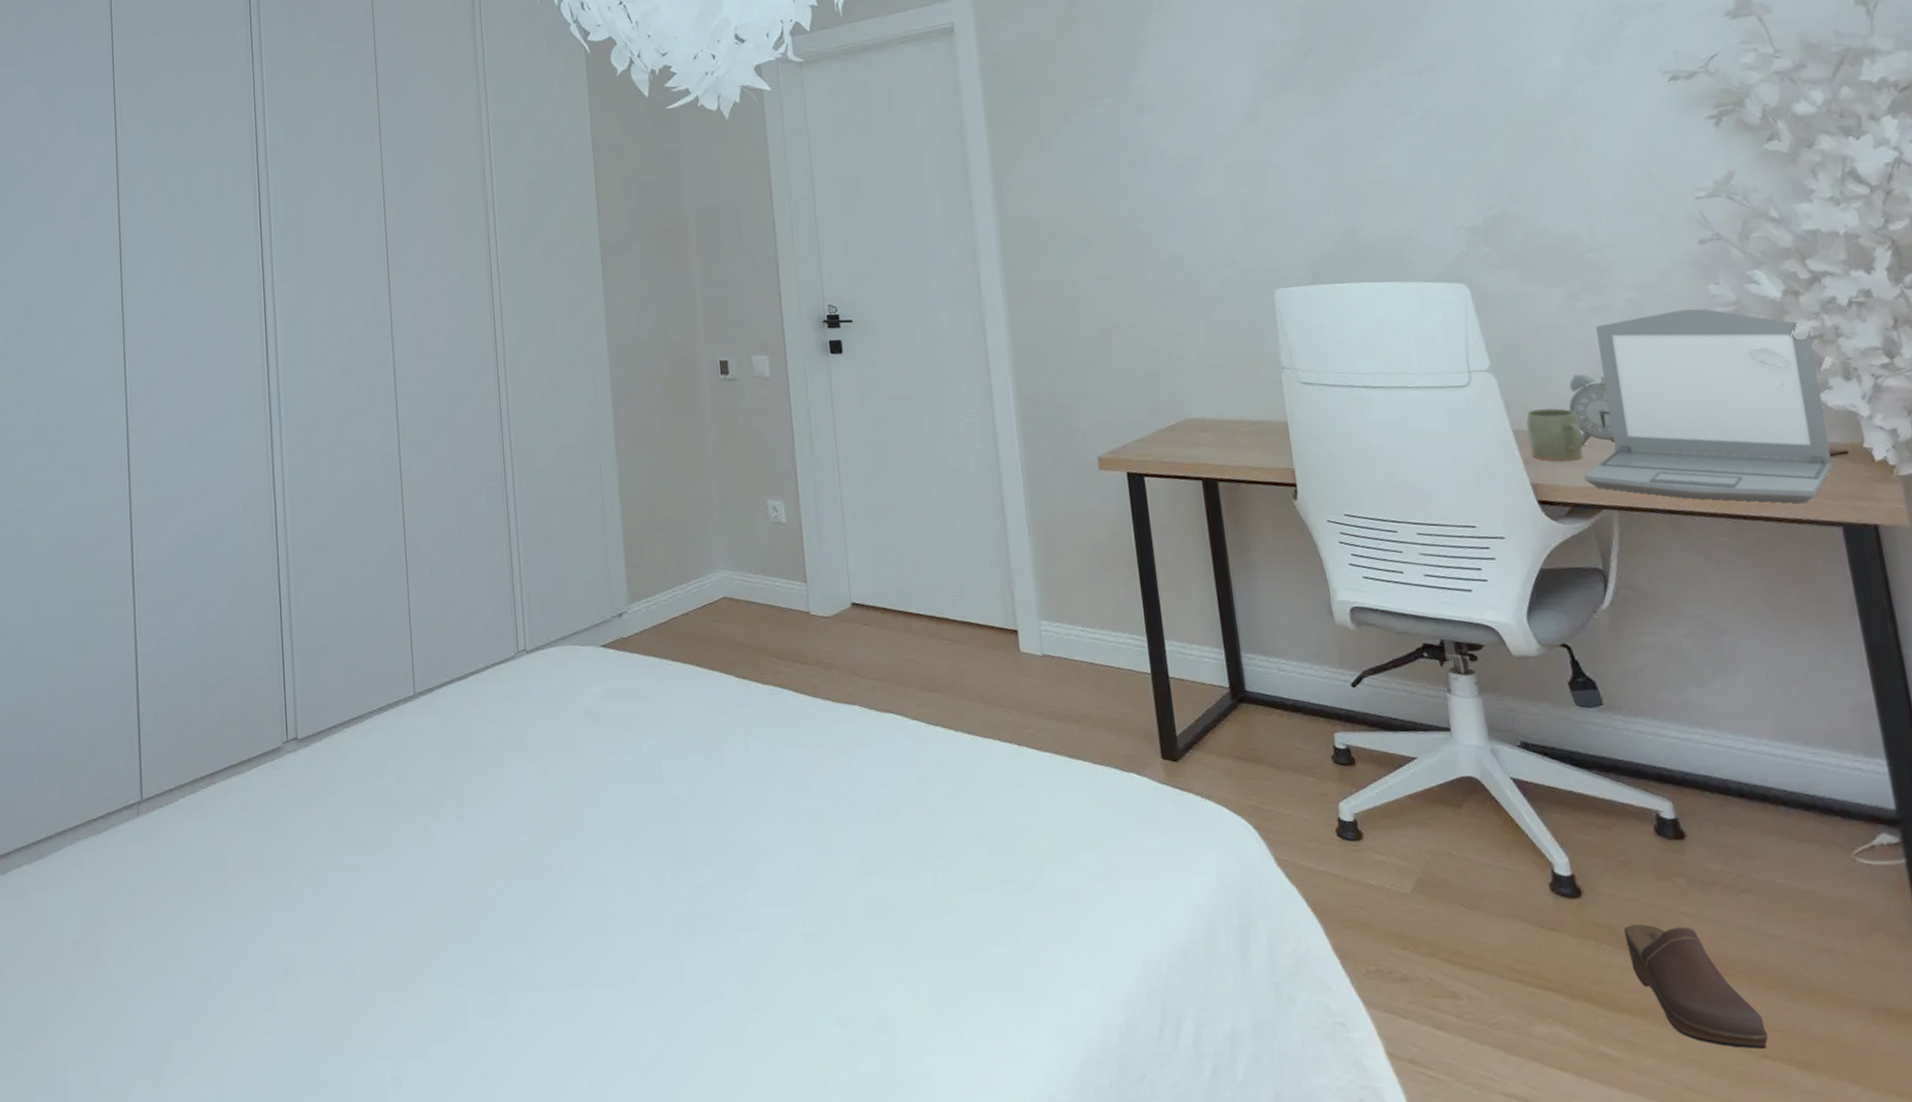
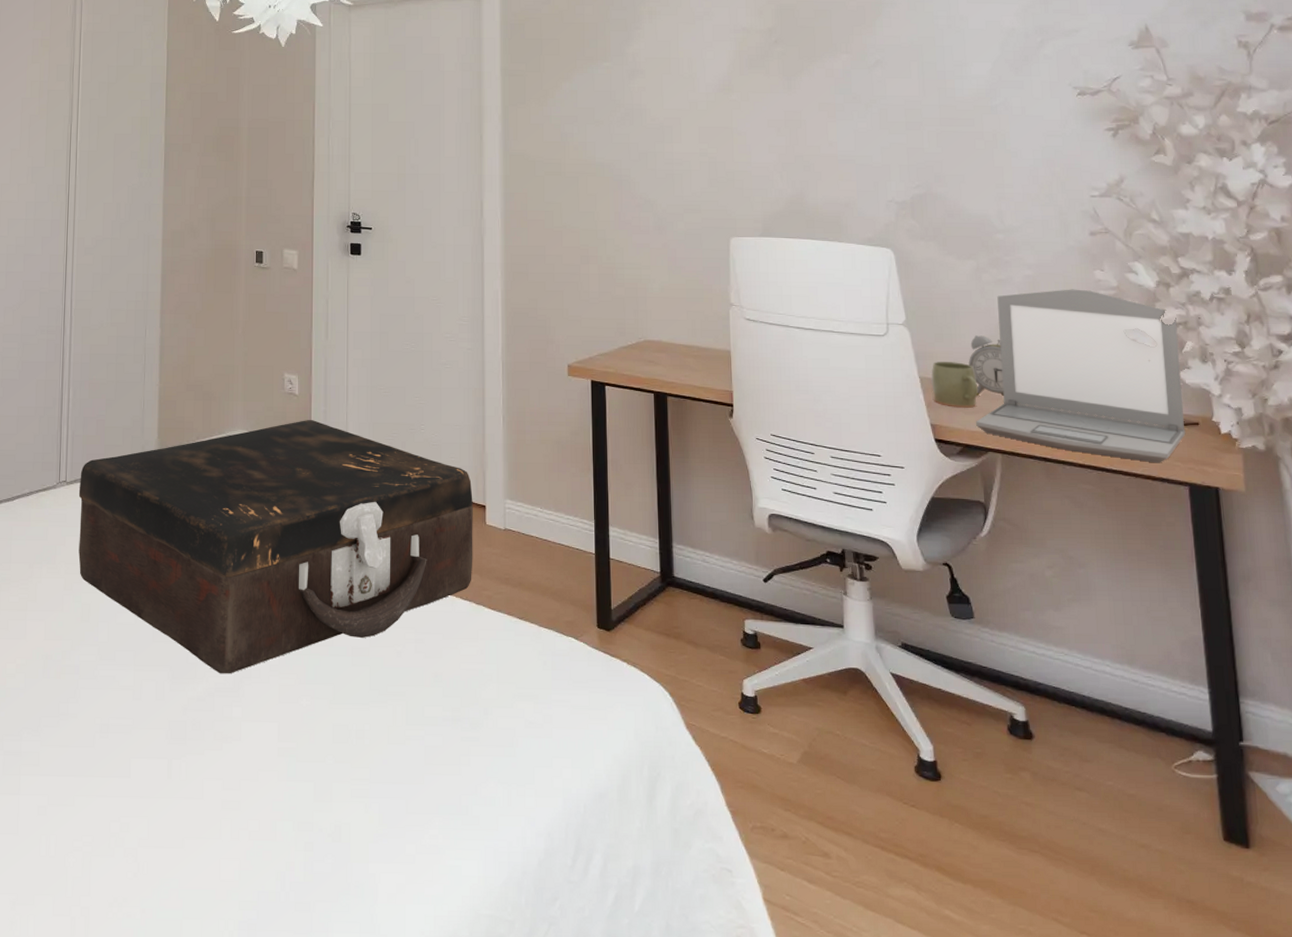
suitcase: none [541,550,1010,855] -> present [78,420,473,674]
slipper: present [1623,924,1769,1050] -> none [974,809,1088,927]

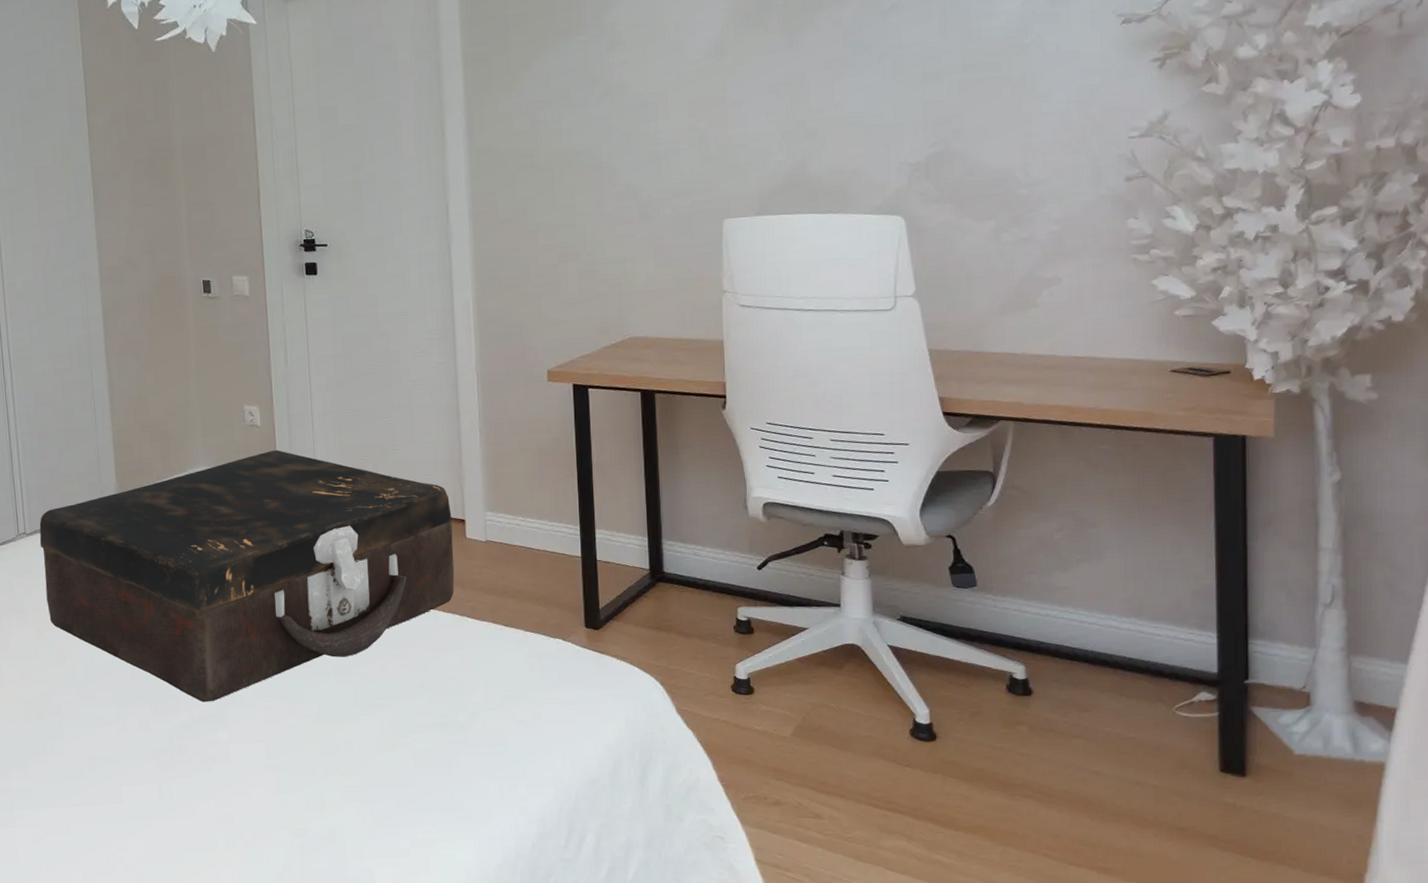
mug: present [931,362,978,409] -> none [941,330,991,379]
alarm clock: present [968,335,1005,397] -> none [982,300,1020,365]
laptop: present [976,289,1186,463] -> none [988,241,1215,417]

